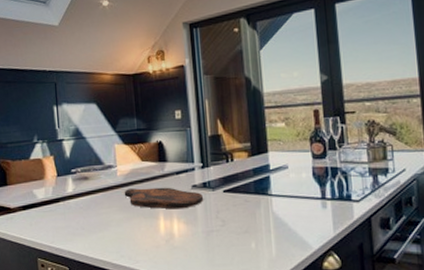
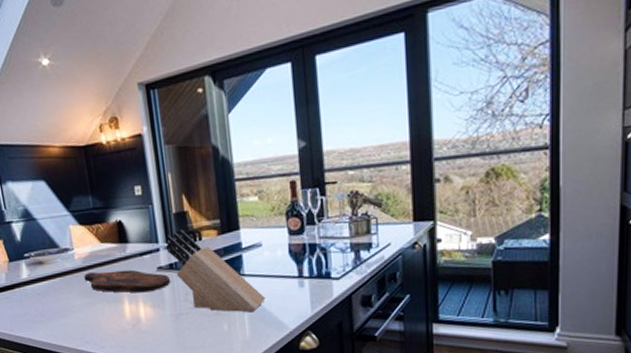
knife block: none [201,151,291,232] -> present [166,229,266,313]

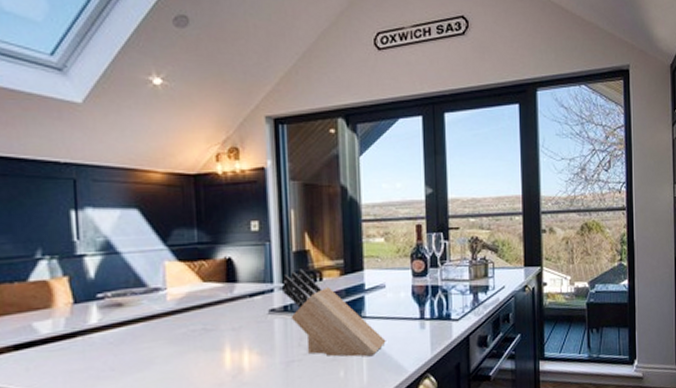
cutting board: present [83,269,171,293] -> none [176,312,284,339]

